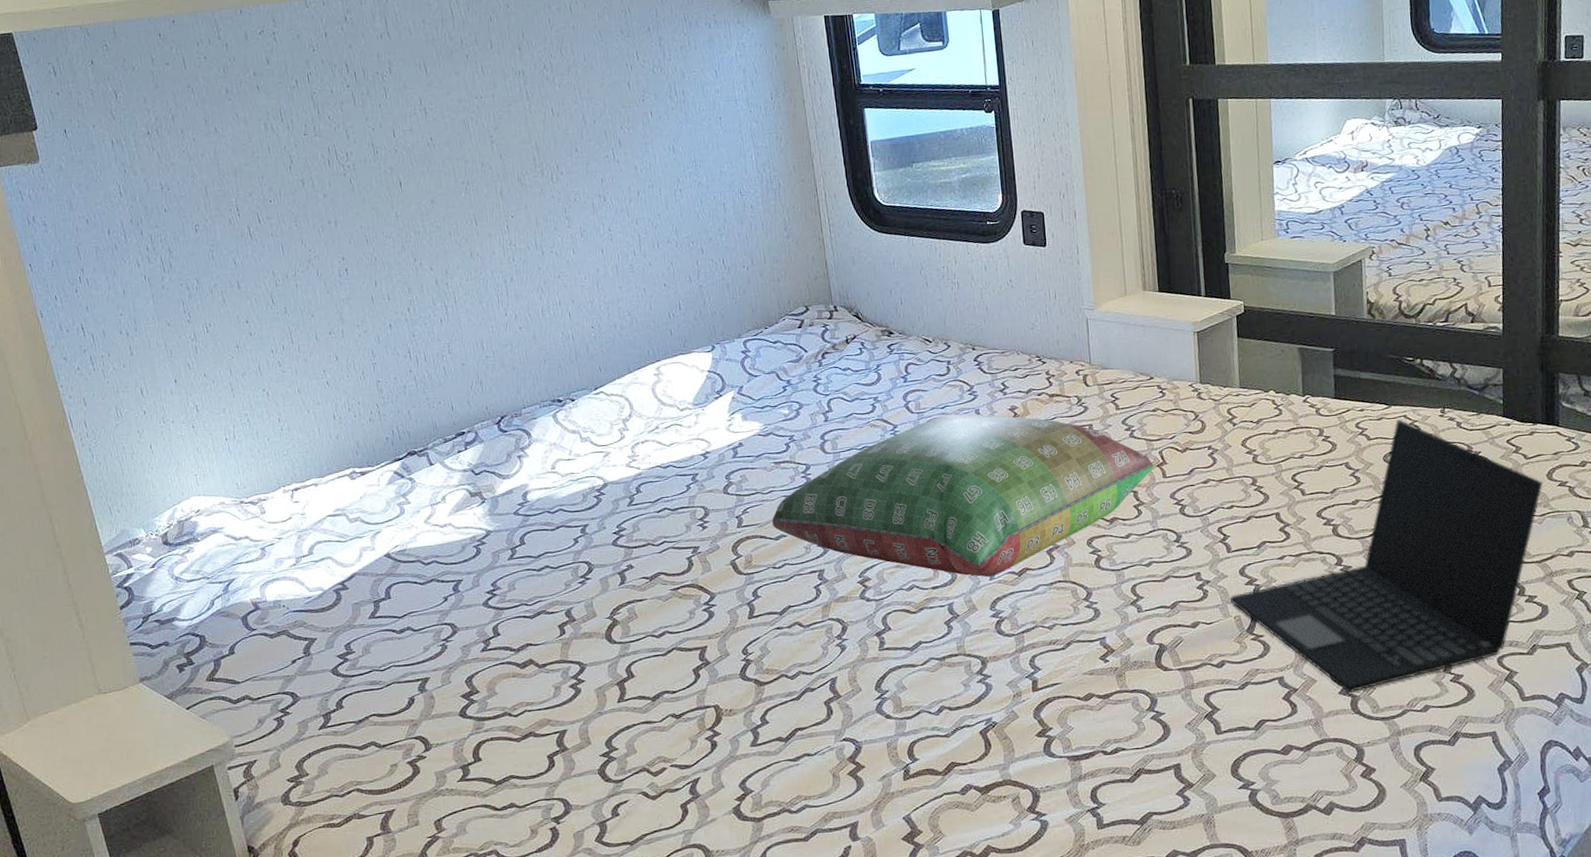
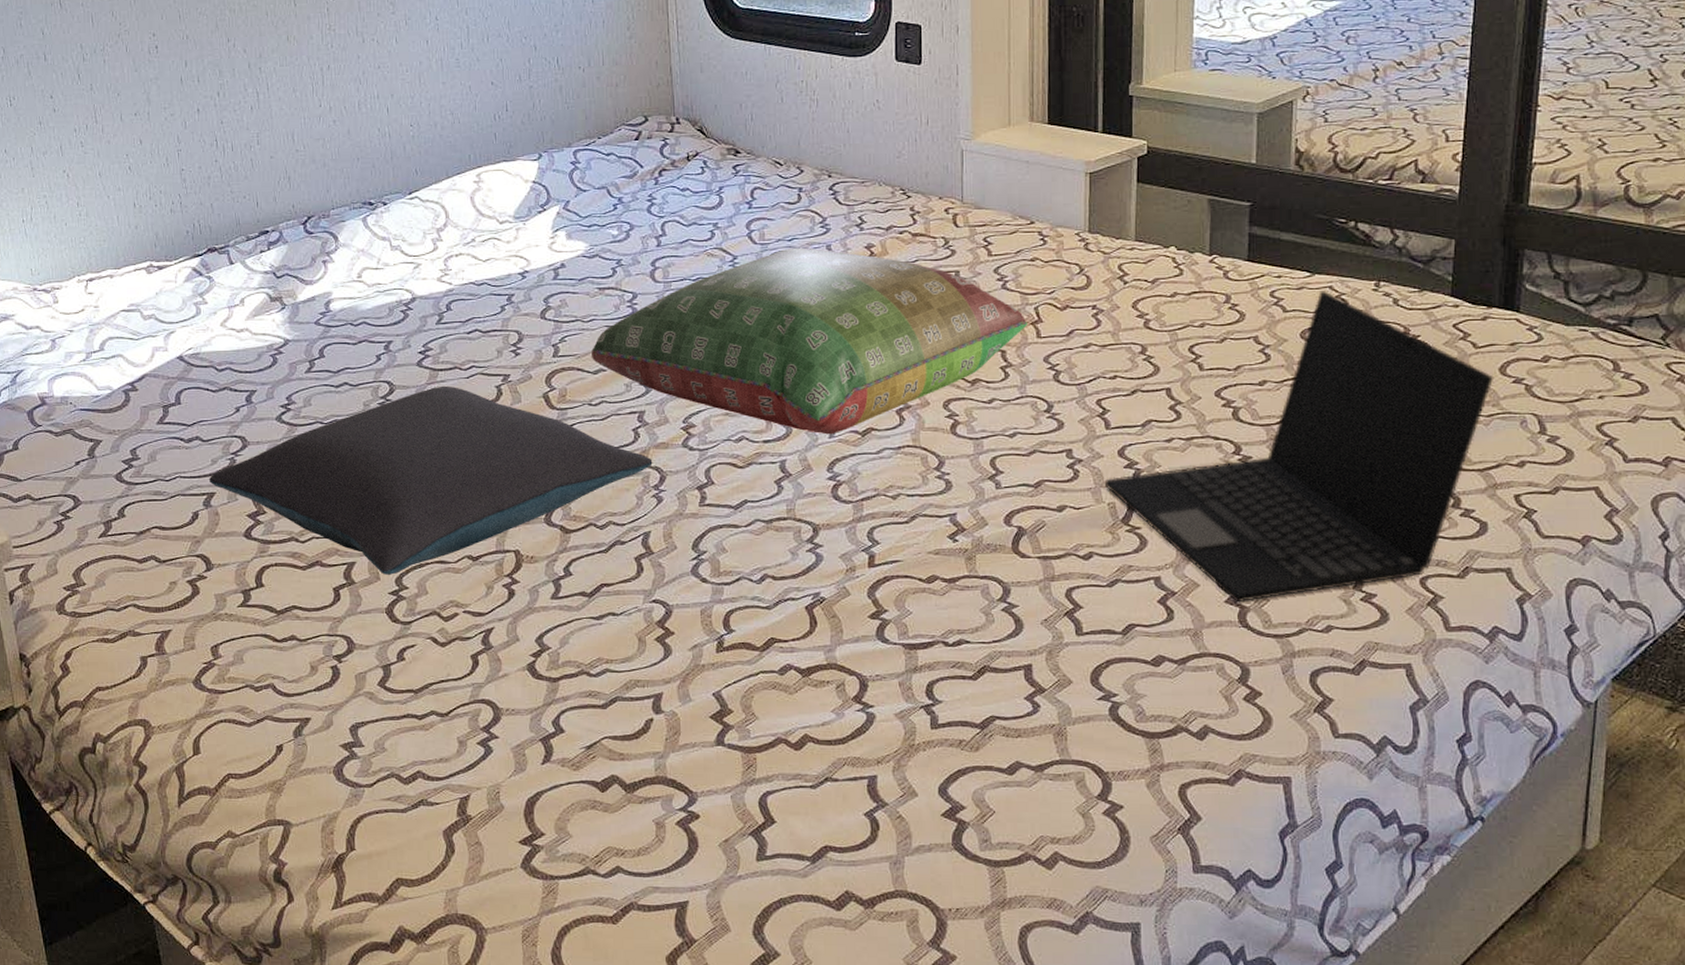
pillow: none [423,561,835,739] -> present [210,385,653,575]

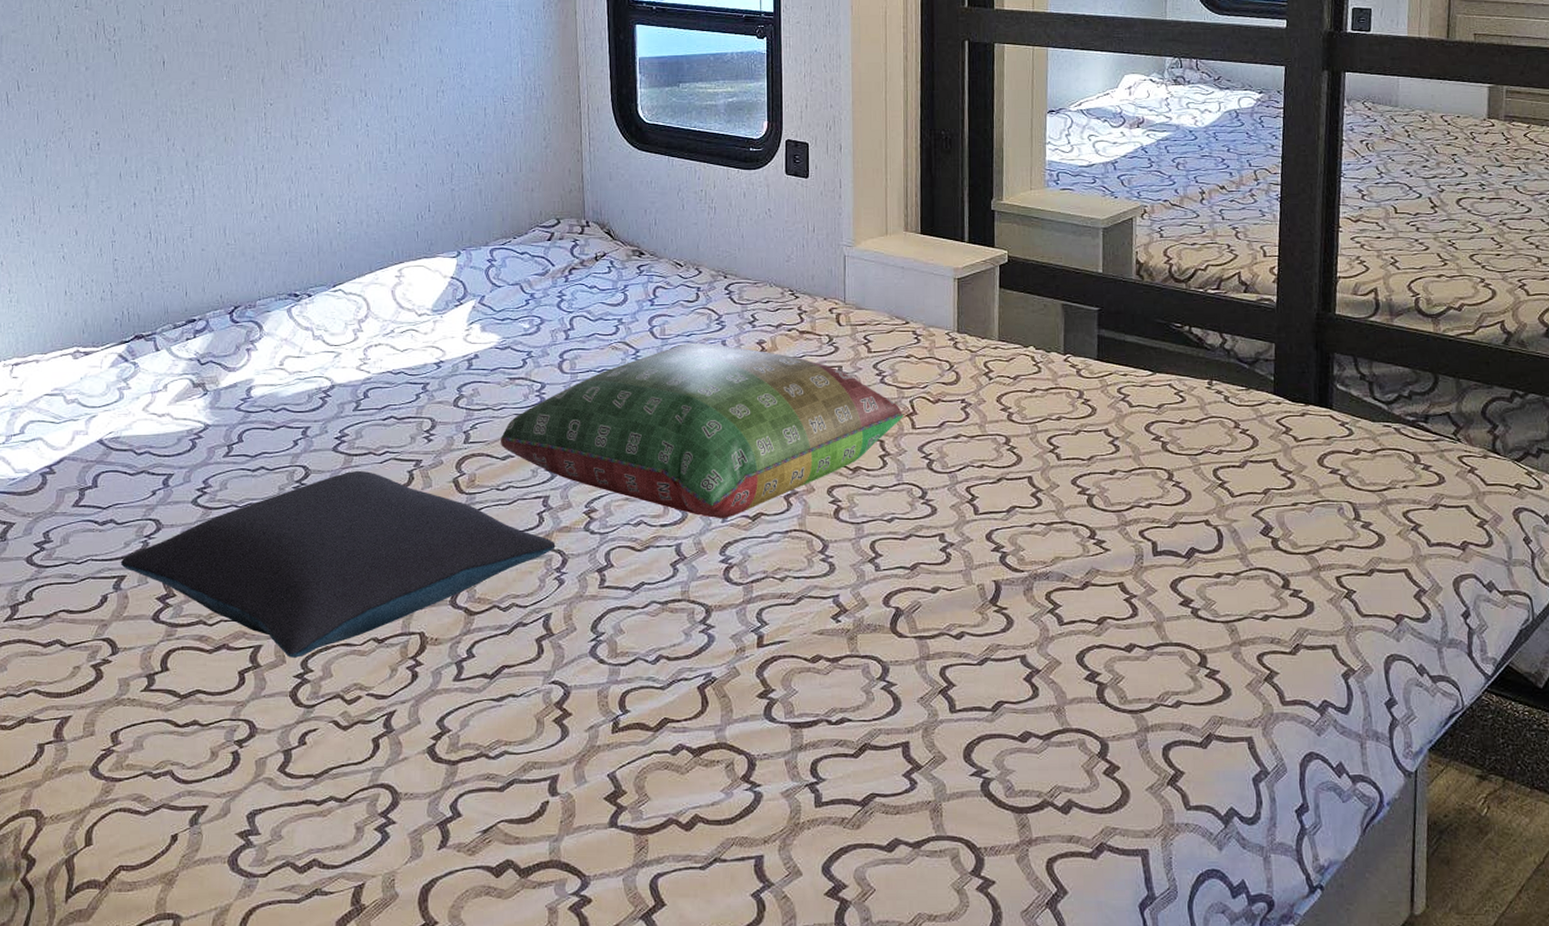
laptop: present [1104,291,1494,603] -> none [973,388,1314,680]

